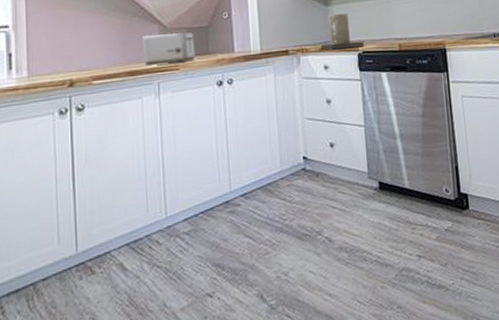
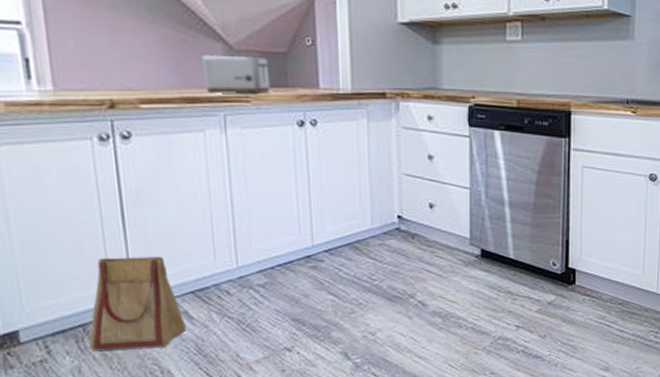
shopping bag: none [37,212,121,310] -> present [88,256,186,352]
paper towel roll: present [320,13,365,51] -> none [425,55,477,99]

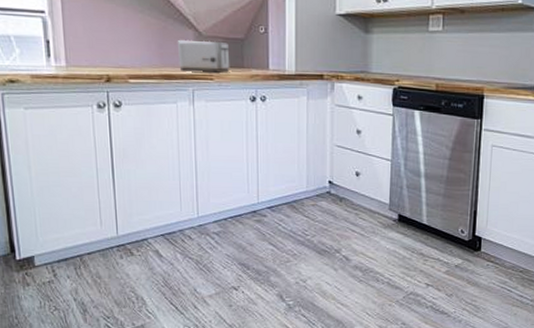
shopping bag: present [88,256,186,352] -> none [83,203,157,279]

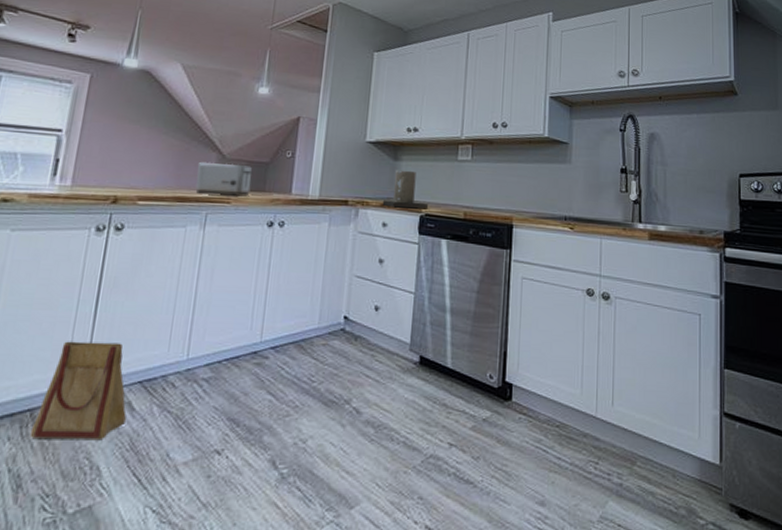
shopping bag: none [83,203,157,279] -> present [29,341,126,441]
paper towel roll: none [356,42,401,82] -> present [382,169,429,209]

